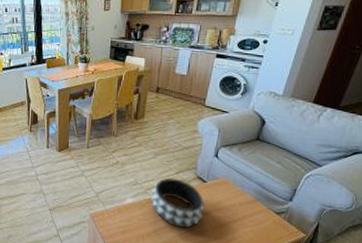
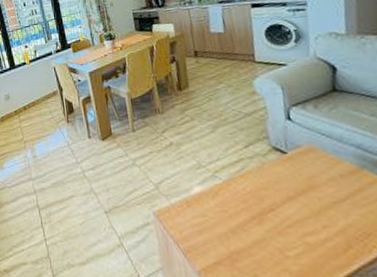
decorative bowl: present [151,177,205,228] -> none [221,153,298,218]

